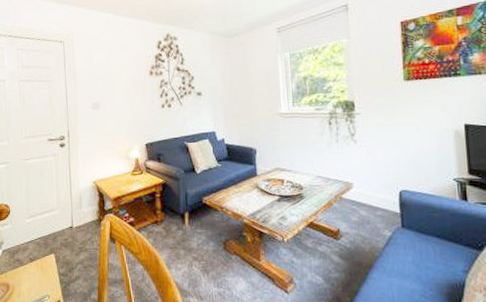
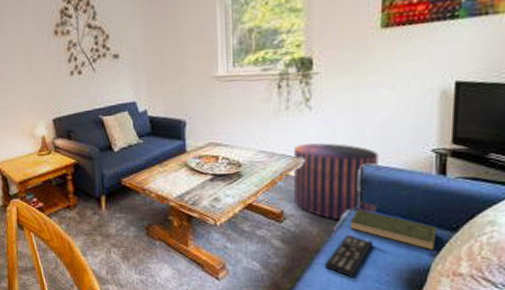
stool: none [345,171,416,238] -> present [293,143,379,220]
remote control: none [377,251,416,291] -> present [324,234,373,277]
book: none [395,229,467,268] -> present [349,209,437,251]

